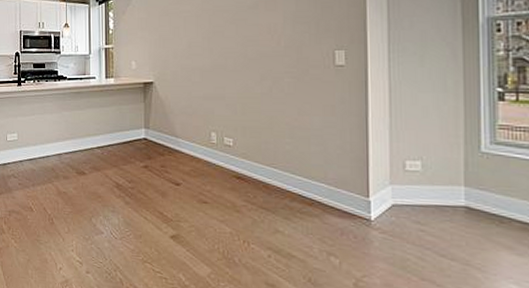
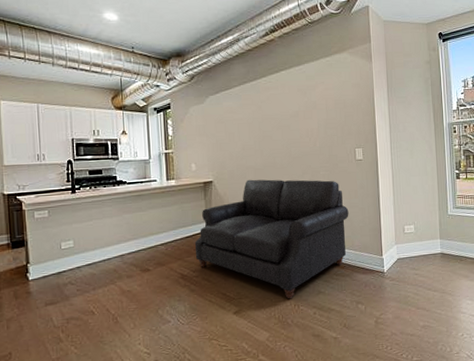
sofa: none [131,83,322,233] -> present [194,179,349,299]

